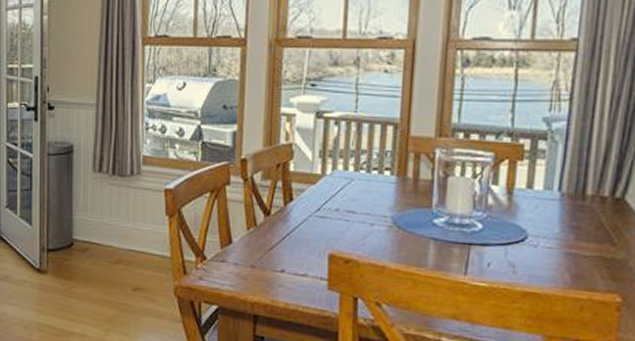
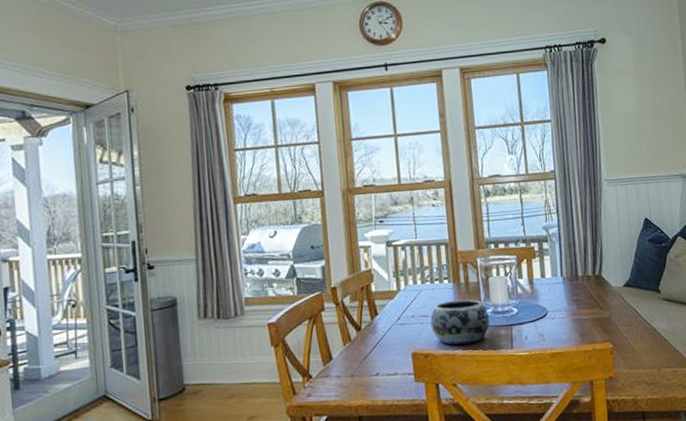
decorative bowl: none [358,198,441,258] -> present [430,299,490,345]

